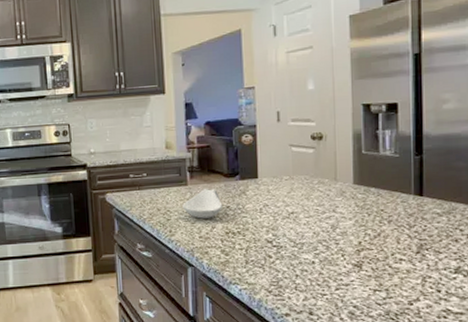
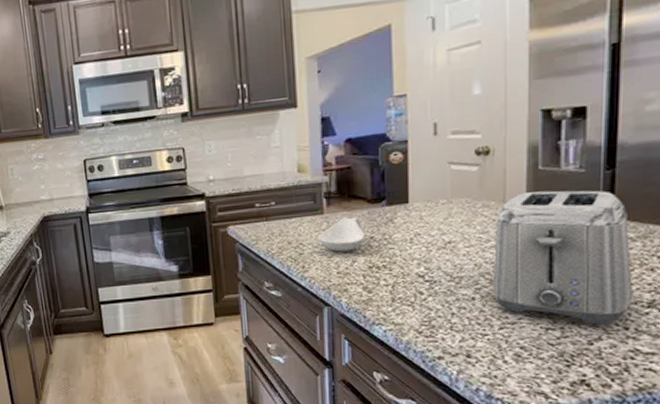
toaster: none [328,171,443,289] -> present [492,190,634,326]

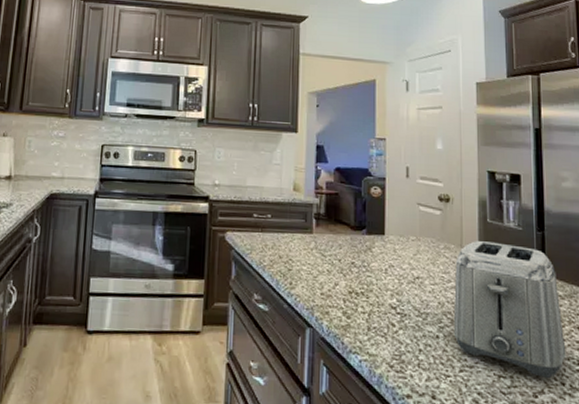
spoon rest: present [317,216,365,252] -> none [306,239,347,274]

